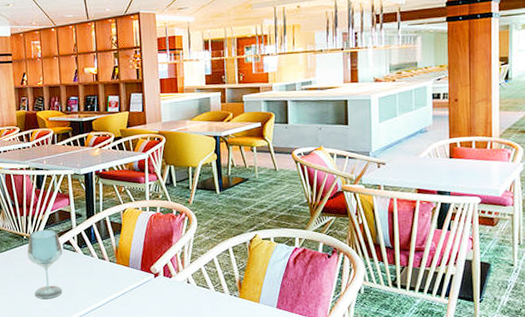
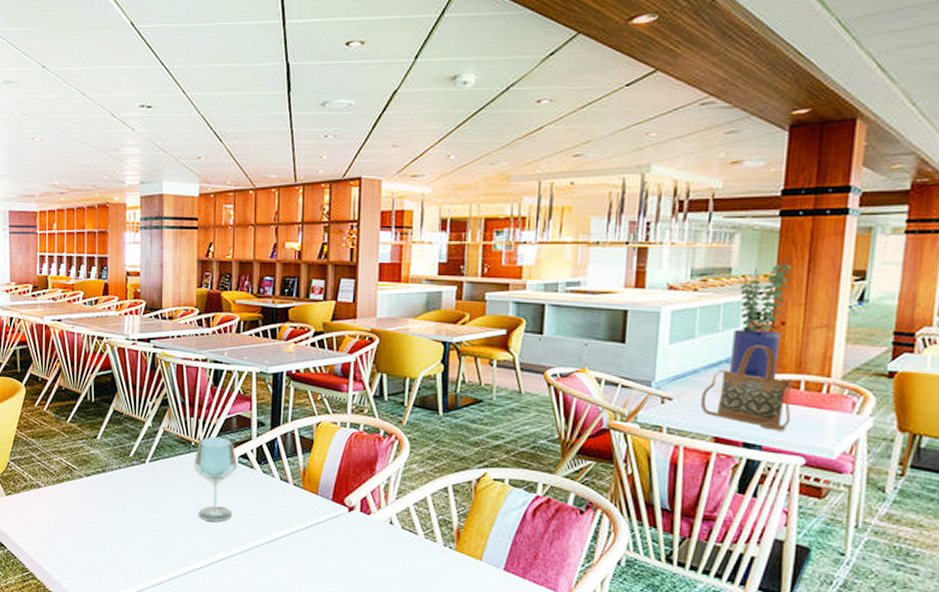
handbag: none [406,117,468,180] -> present [701,344,793,431]
vase: none [422,51,459,142] -> present [729,257,793,379]

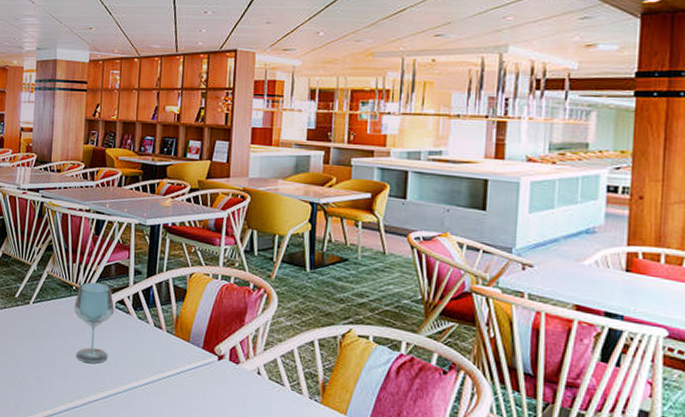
handbag: present [701,344,793,431] -> none [562,217,653,303]
vase: present [729,257,793,379] -> none [588,135,649,251]

